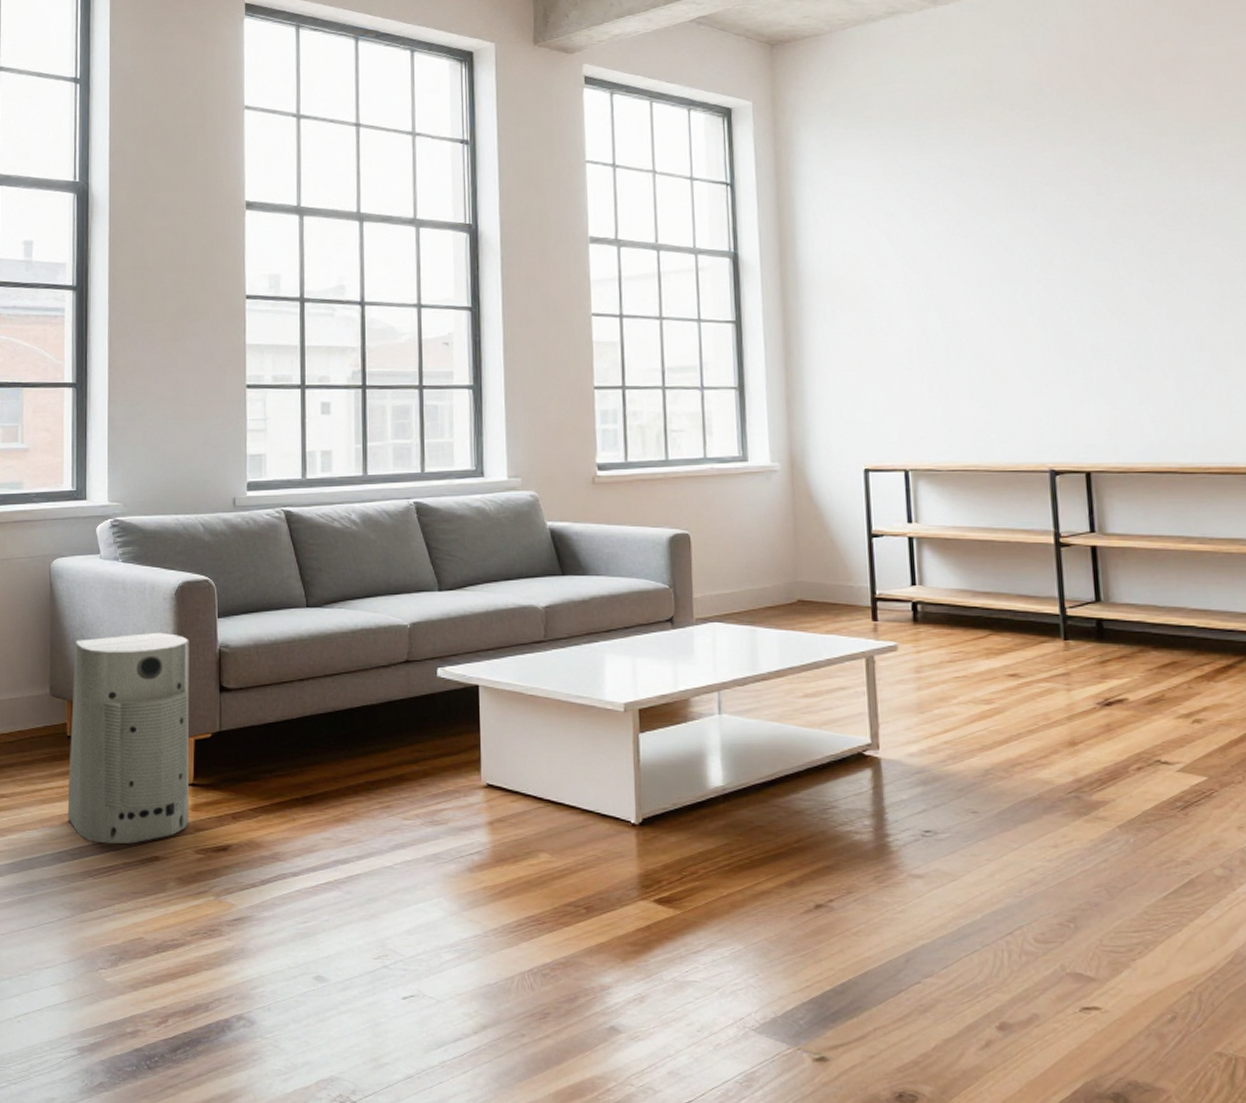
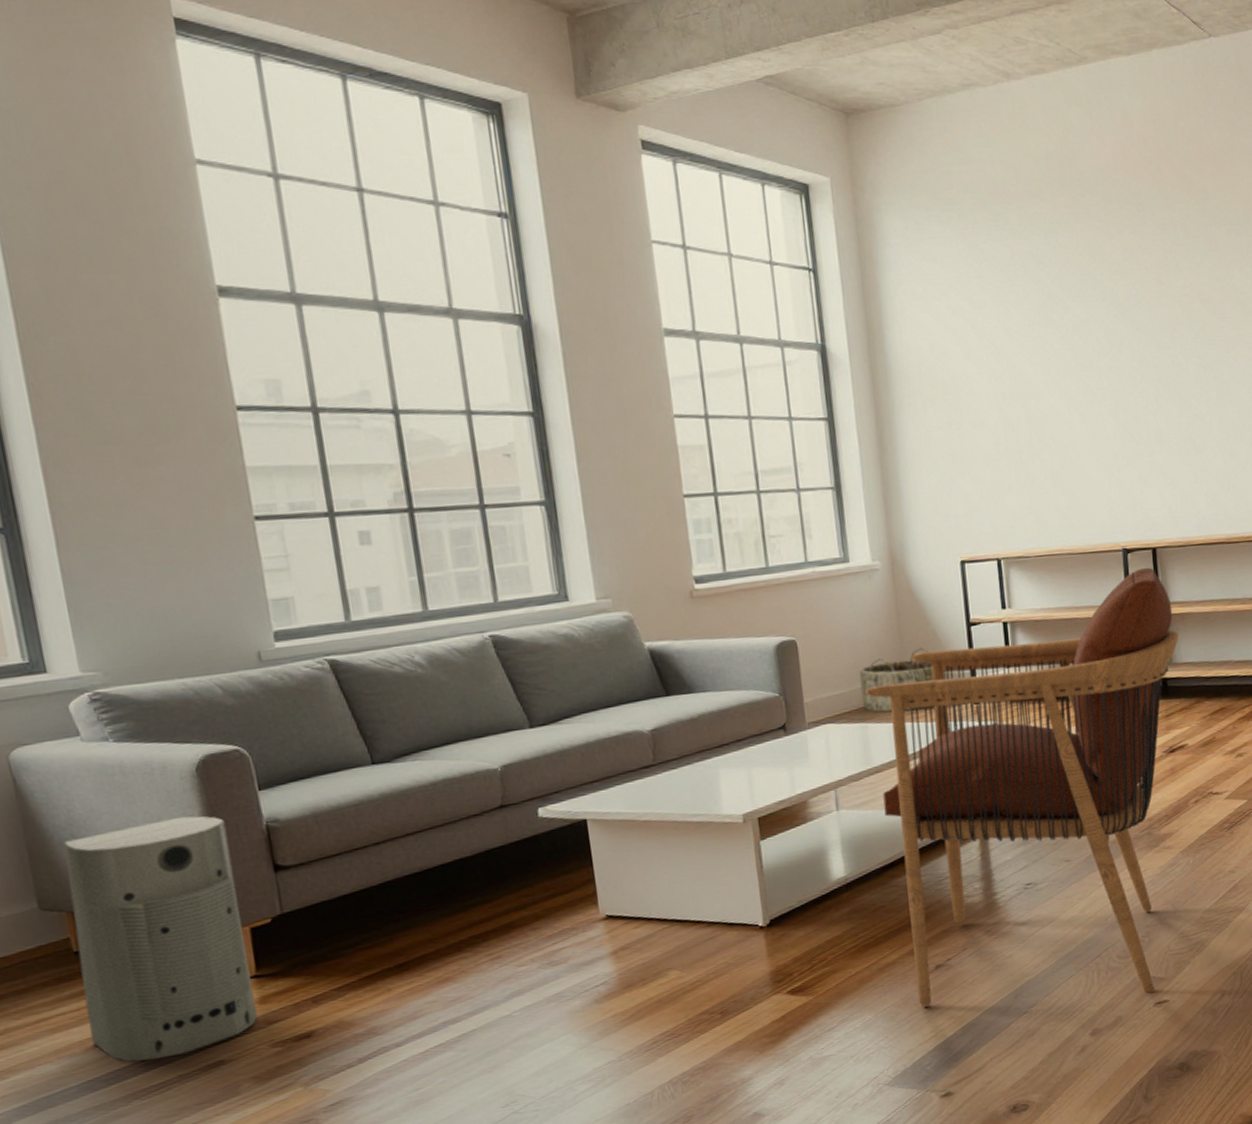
basket: none [751,554,844,620] -> present [859,647,947,712]
armchair: none [756,492,1118,994] -> present [866,567,1179,1007]

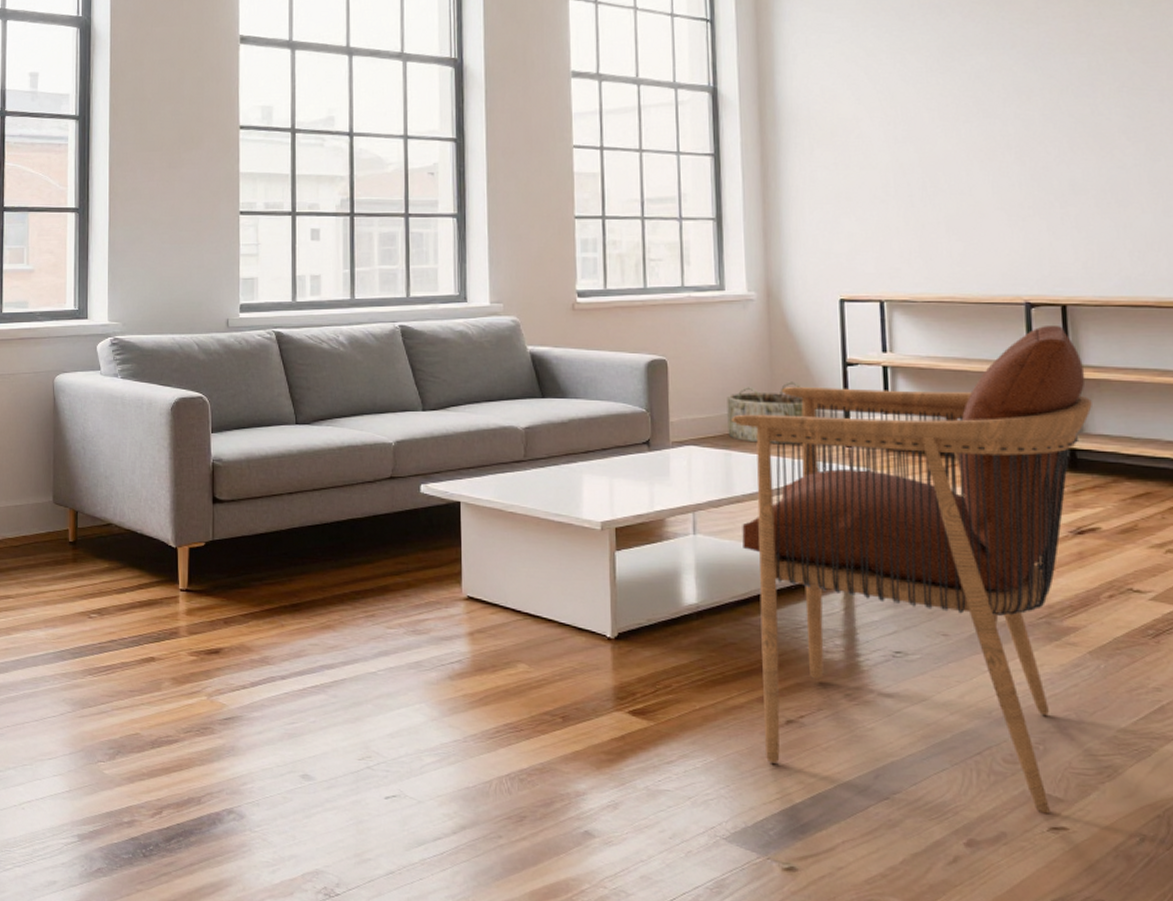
air purifier: present [64,815,258,1062] -> none [68,445,184,645]

